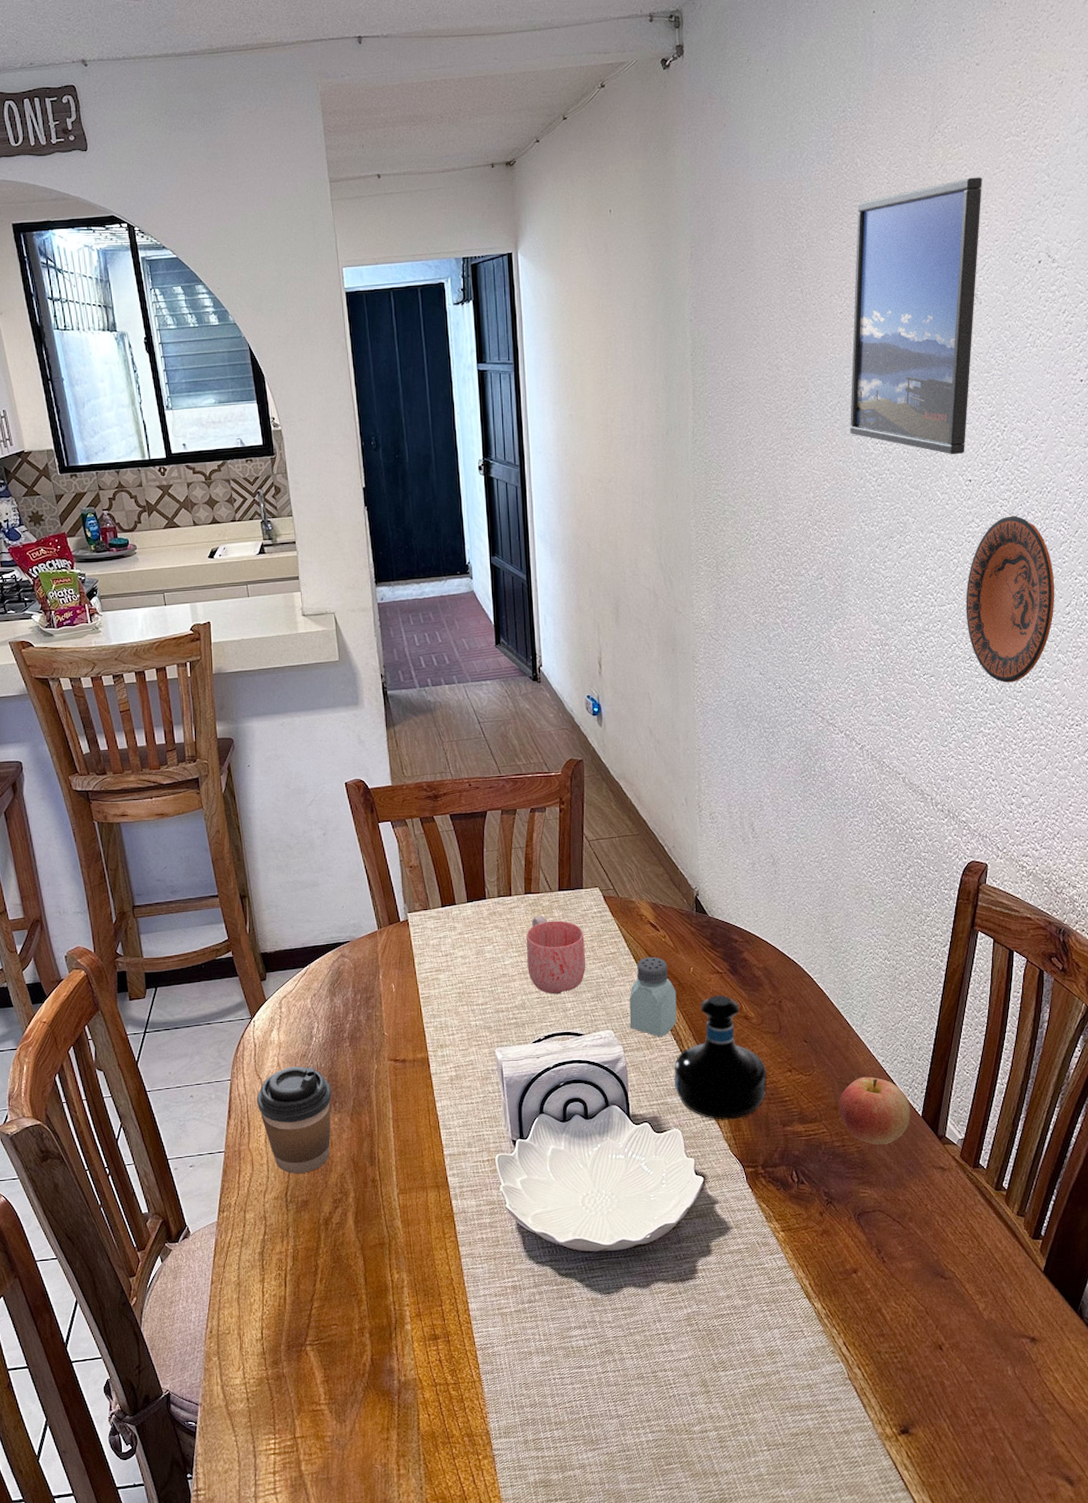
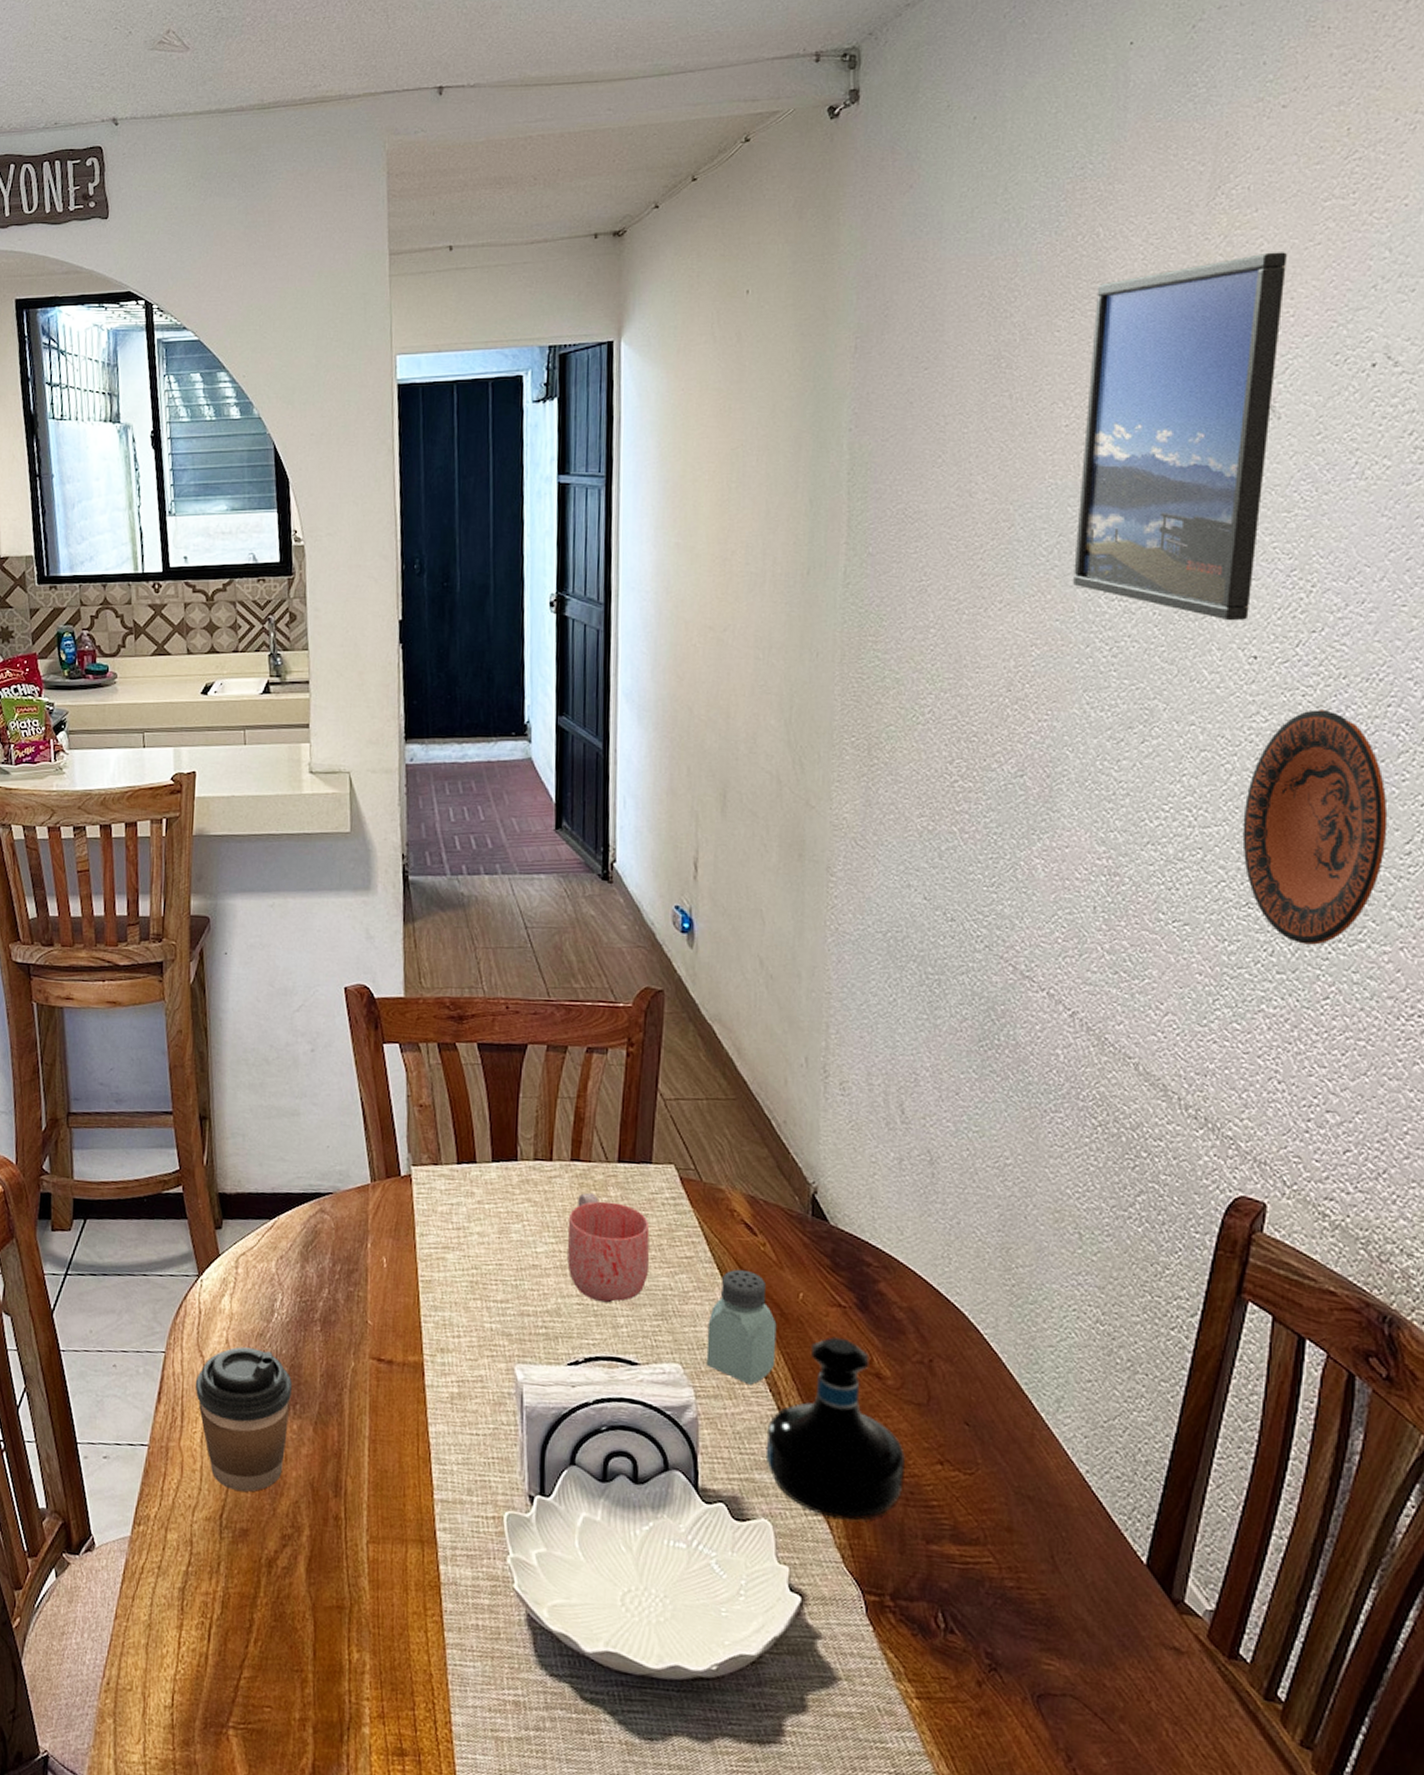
apple: present [838,1076,911,1145] -> none [1014,1490,1129,1598]

